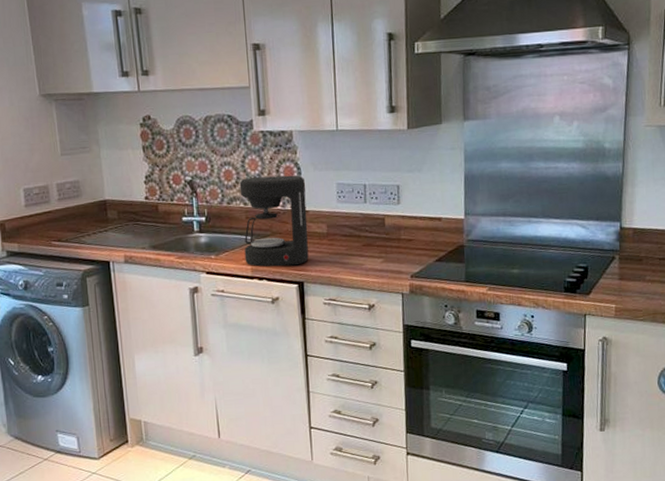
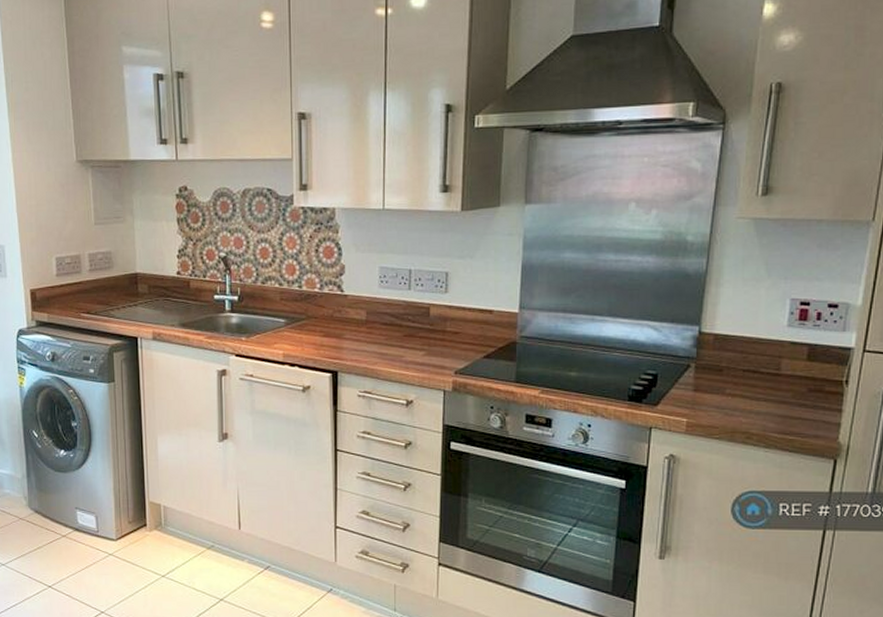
coffee maker: present [239,175,309,267] -> none [275,256,346,353]

